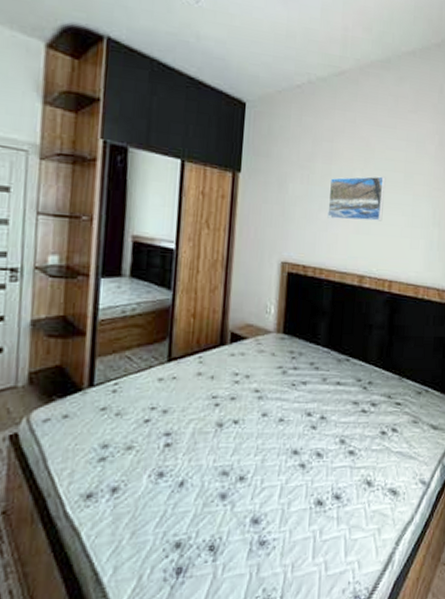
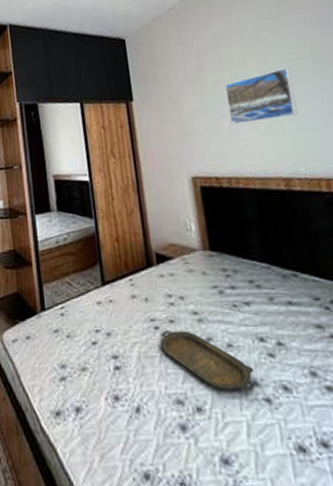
serving tray: none [218,407,297,460] -> present [160,331,255,392]

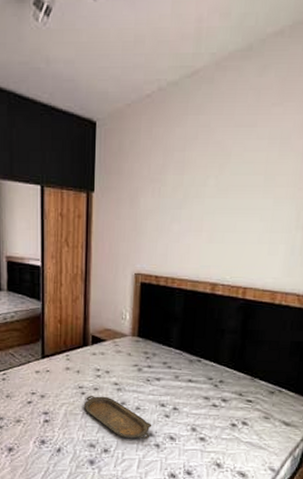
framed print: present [224,68,298,125] -> none [179,181,243,230]

